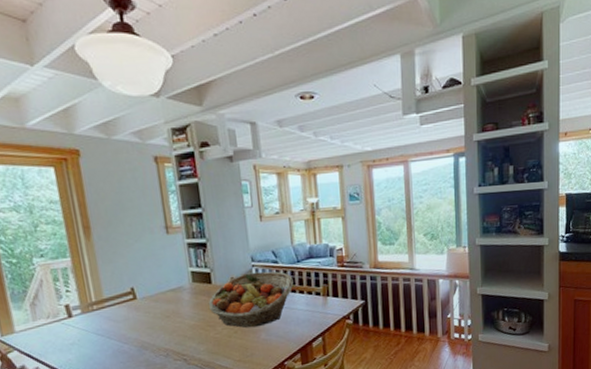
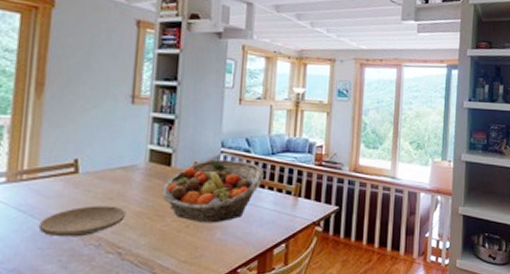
plate: none [115,322,184,352] -> present [38,205,126,237]

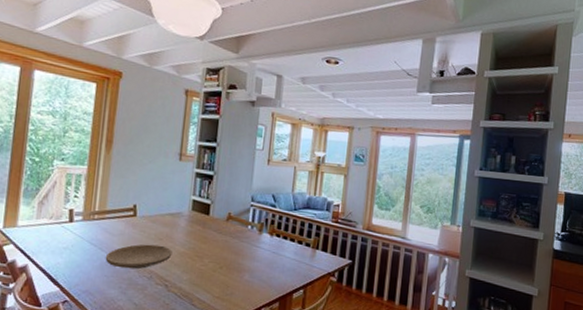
fruit basket: present [161,159,264,223] -> none [201,211,287,267]

